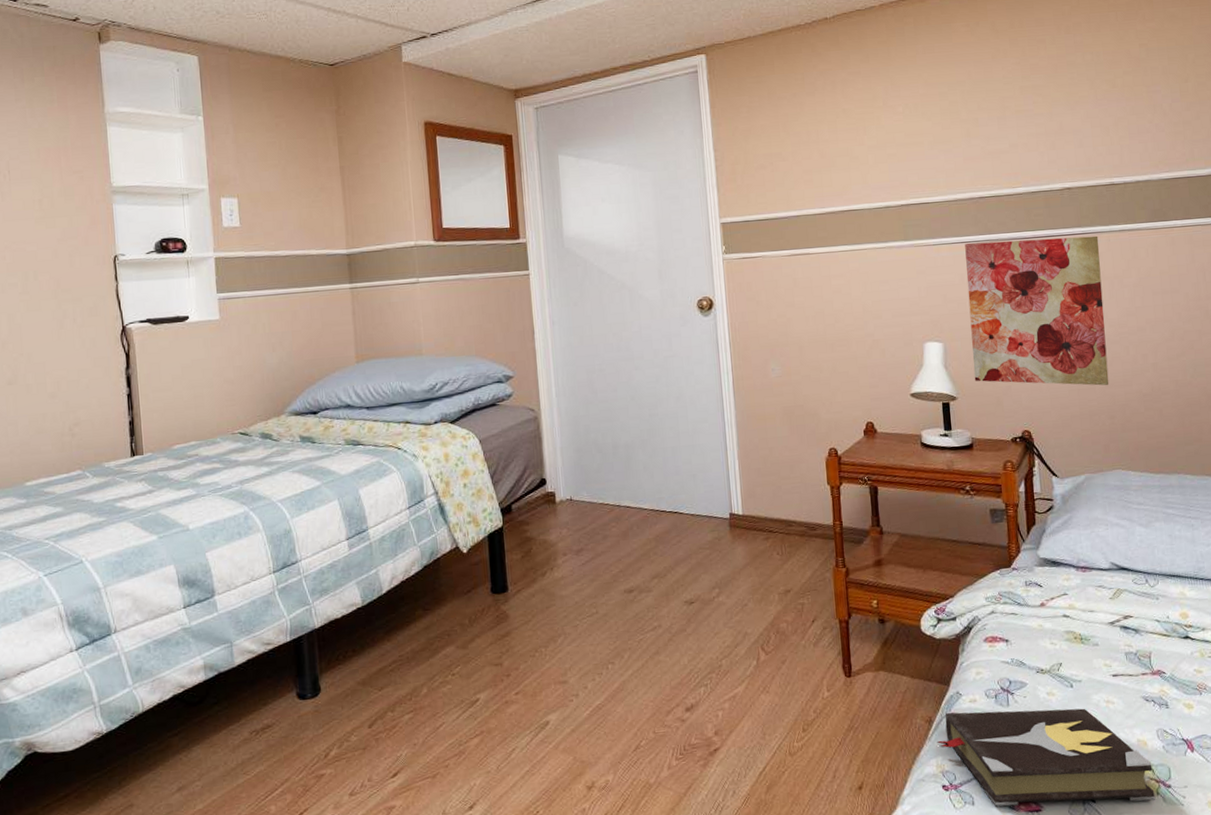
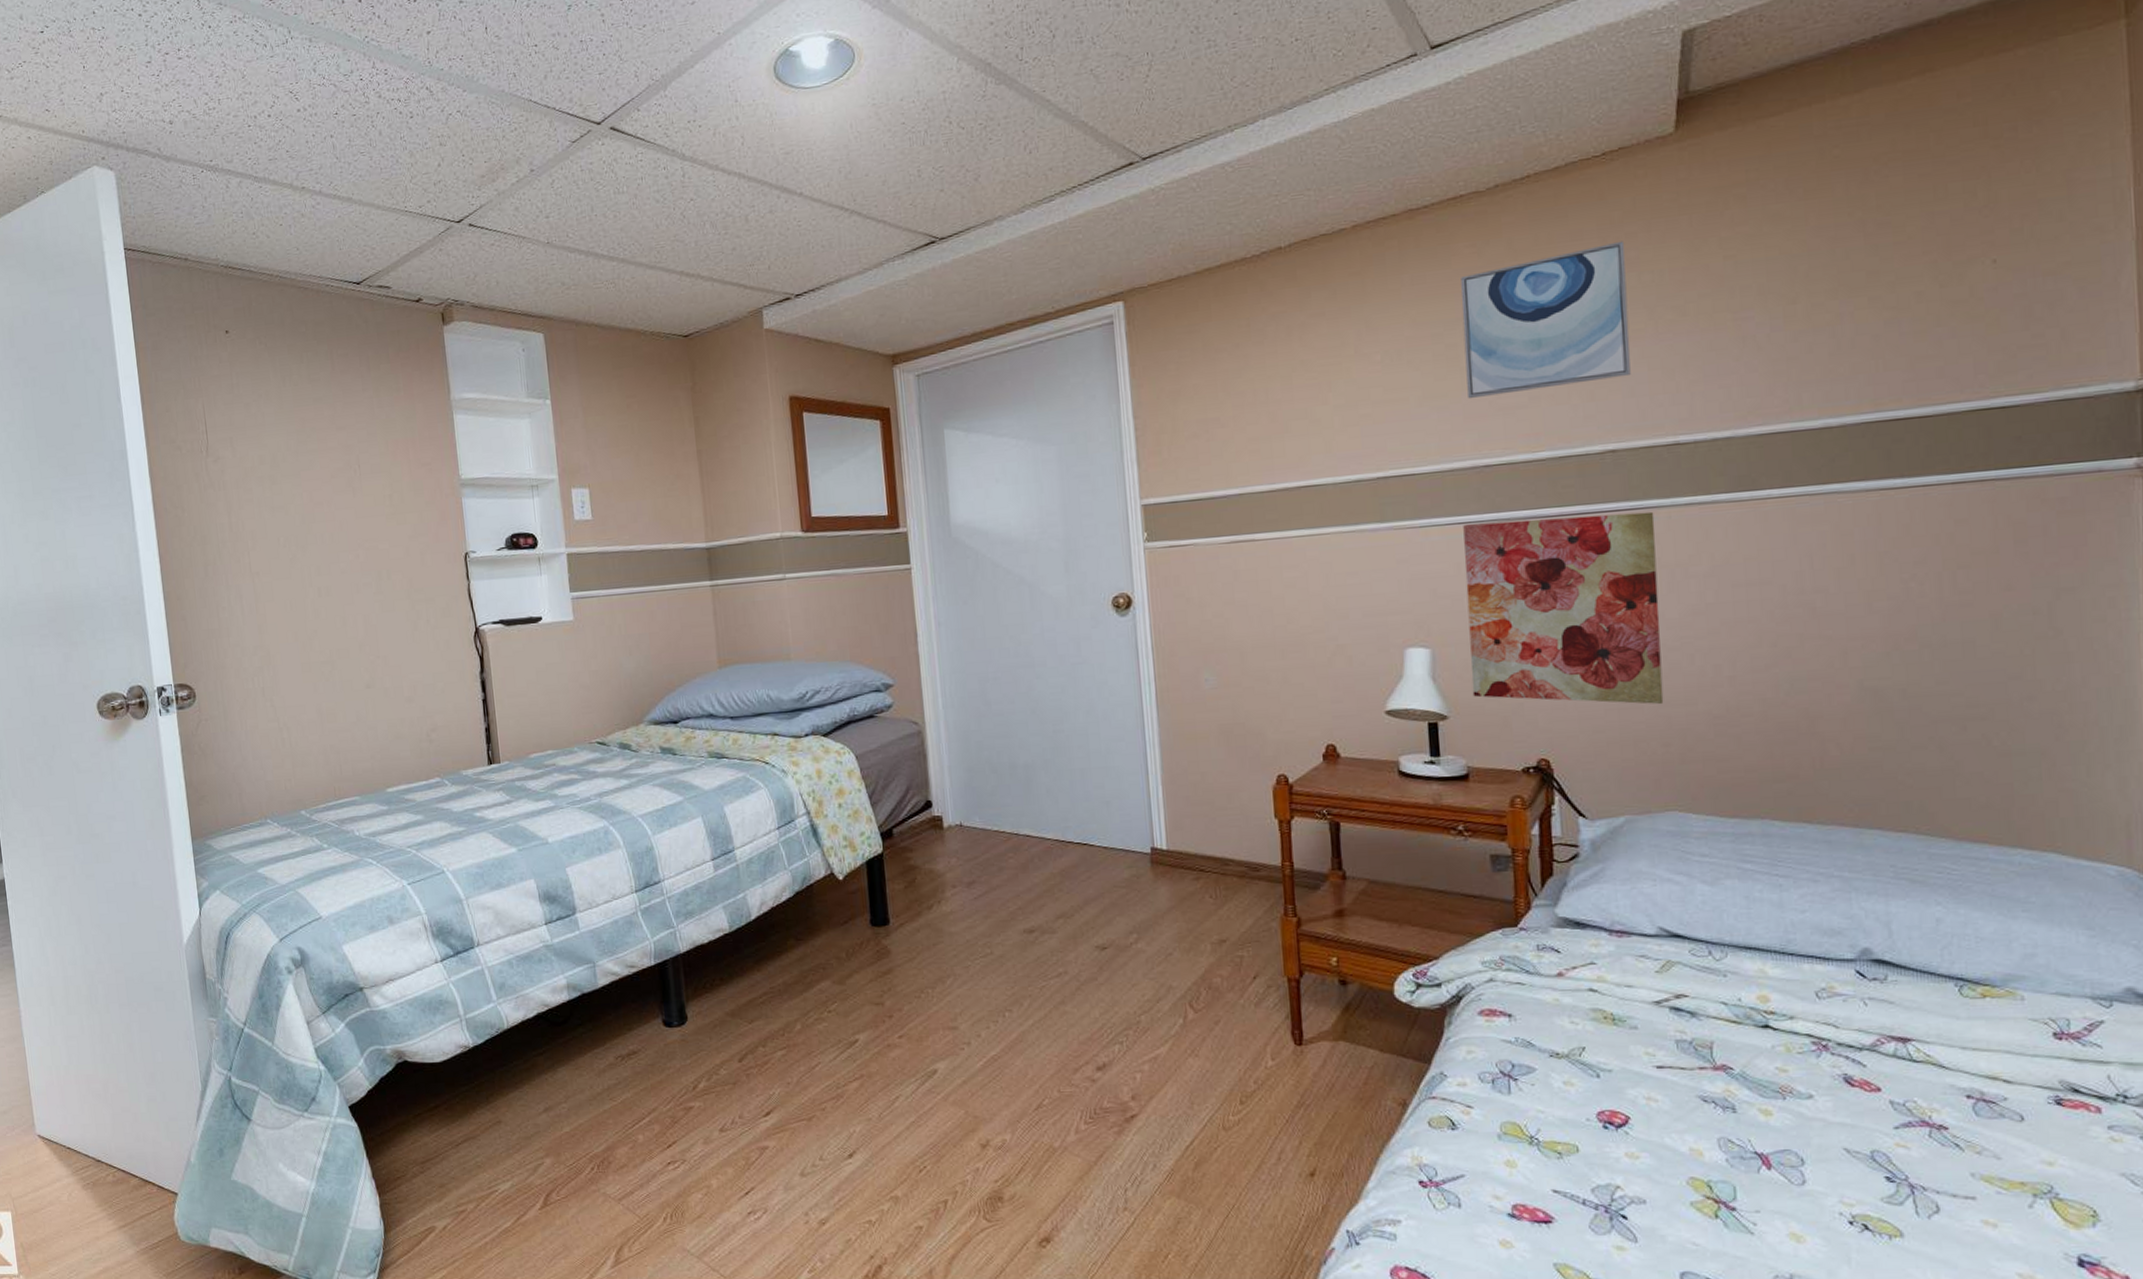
hardback book: present [936,708,1155,807] -> none [1412,1097,1713,1224]
wall art: none [959,28,1080,145] -> present [1461,241,1631,399]

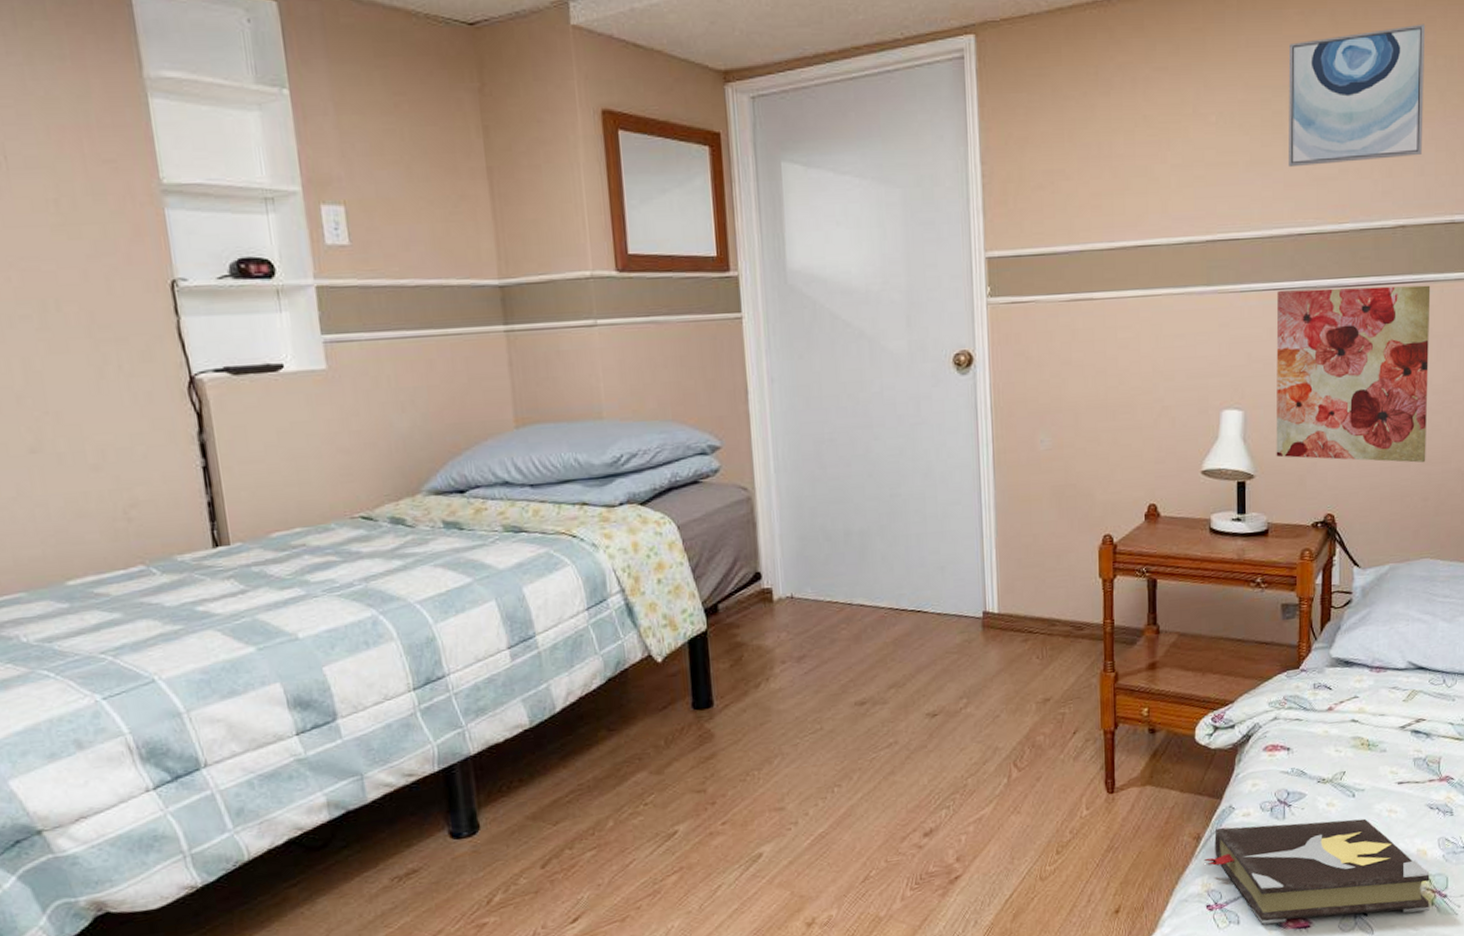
hardback book: none [1412,1097,1713,1224] -> present [1203,818,1430,925]

